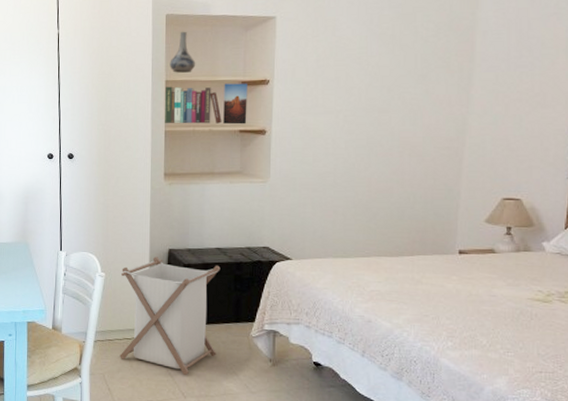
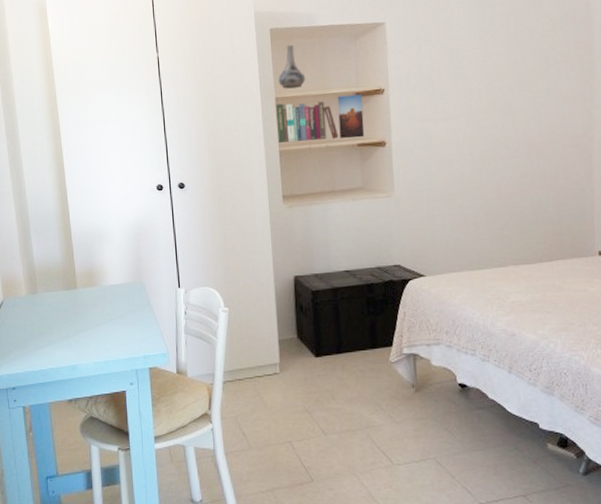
laundry basket: present [120,257,221,375] -> none [246,285,355,410]

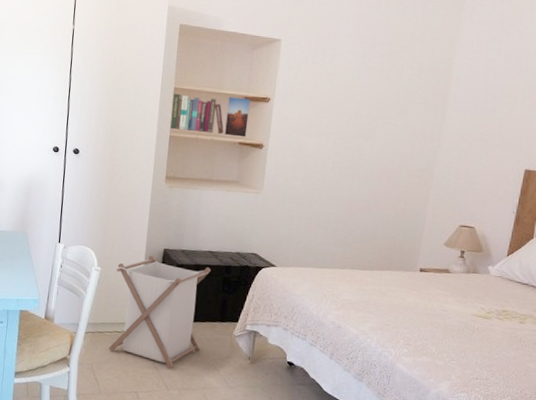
laundry basket: none [246,285,355,410] -> present [109,255,211,369]
decorative vase: present [278,44,306,89] -> none [179,42,204,83]

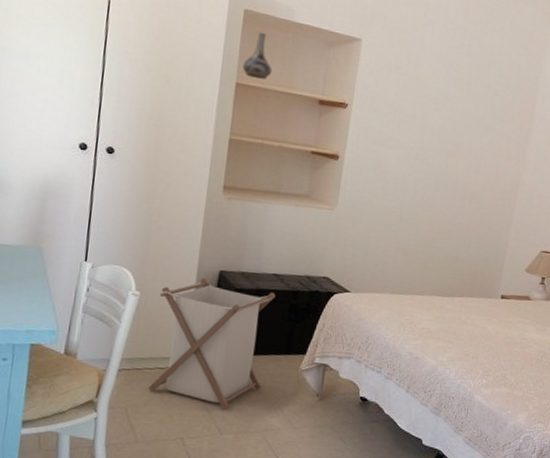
books: present [170,93,224,134] -> none [230,89,294,141]
decorative vase: none [179,42,204,83] -> present [242,32,273,79]
book: present [225,97,250,137] -> none [295,98,325,146]

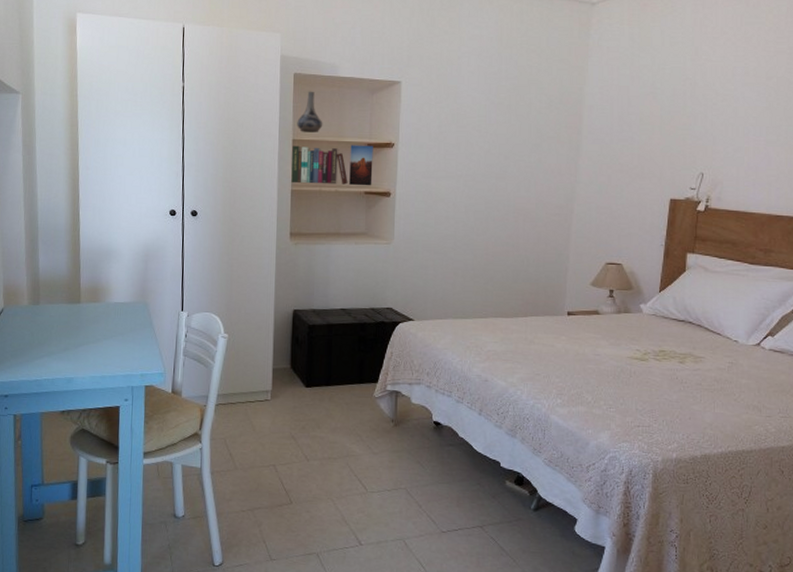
laundry basket: present [148,278,276,410] -> none [242,317,345,438]
books: none [230,89,294,141] -> present [291,145,348,184]
book: none [295,98,325,146] -> present [349,145,373,186]

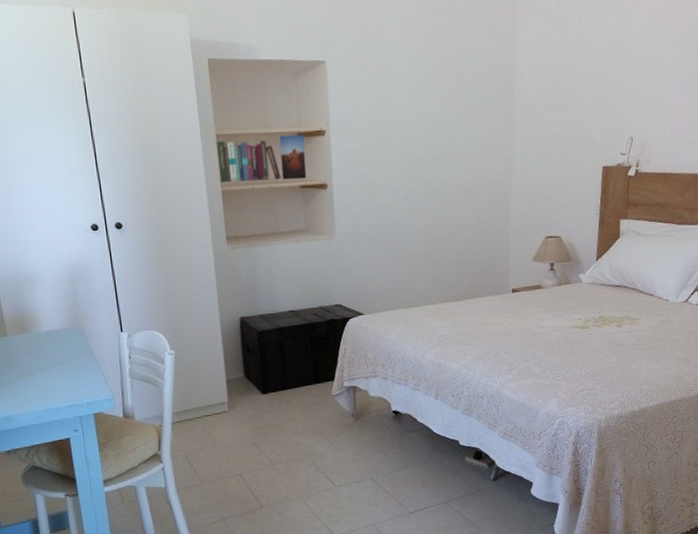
decorative vase: present [297,91,323,132] -> none [218,78,247,126]

